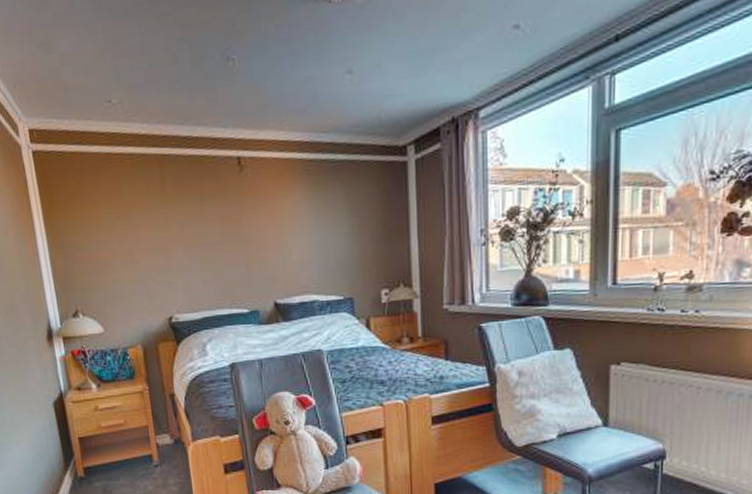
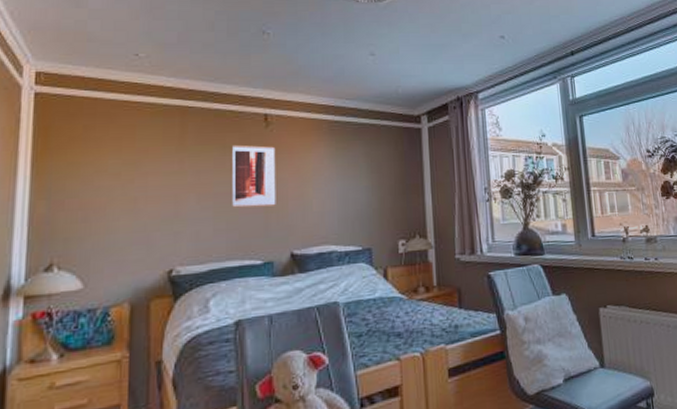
wall art: none [210,192,257,259] -> present [232,144,276,208]

